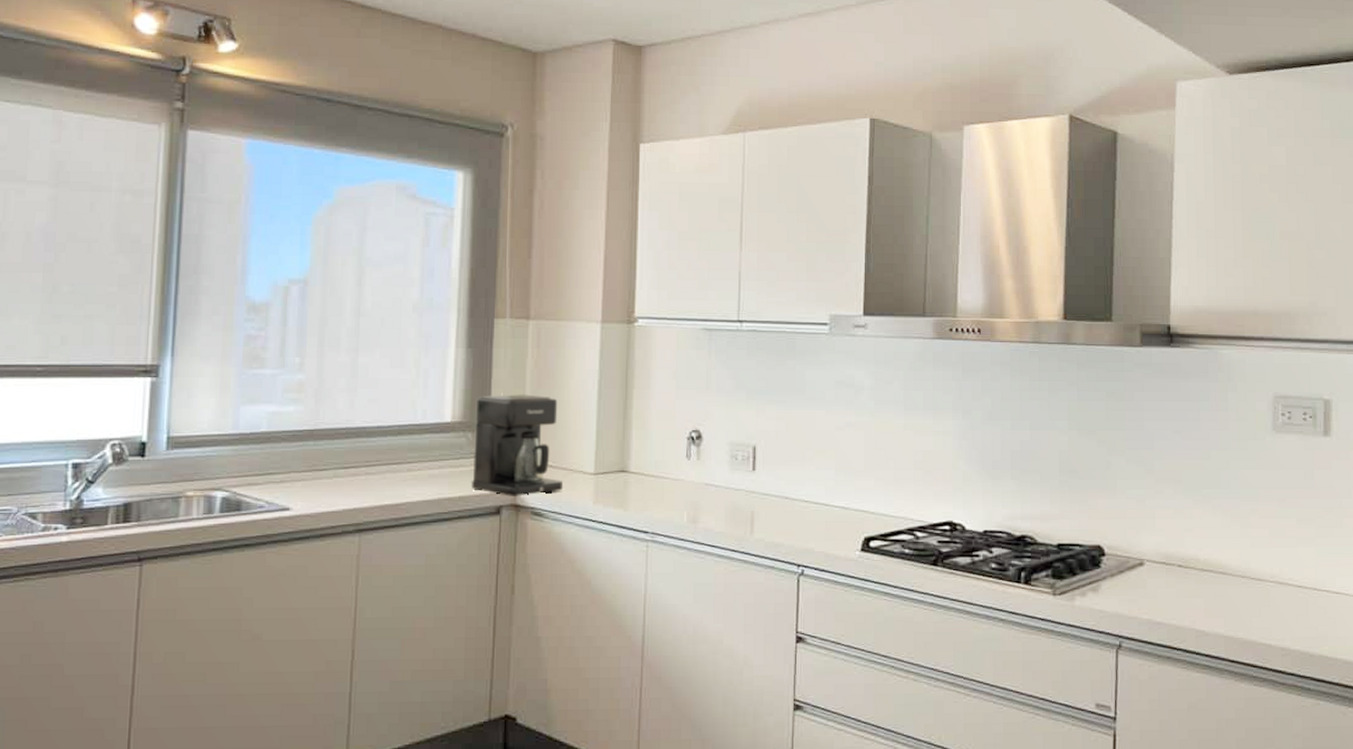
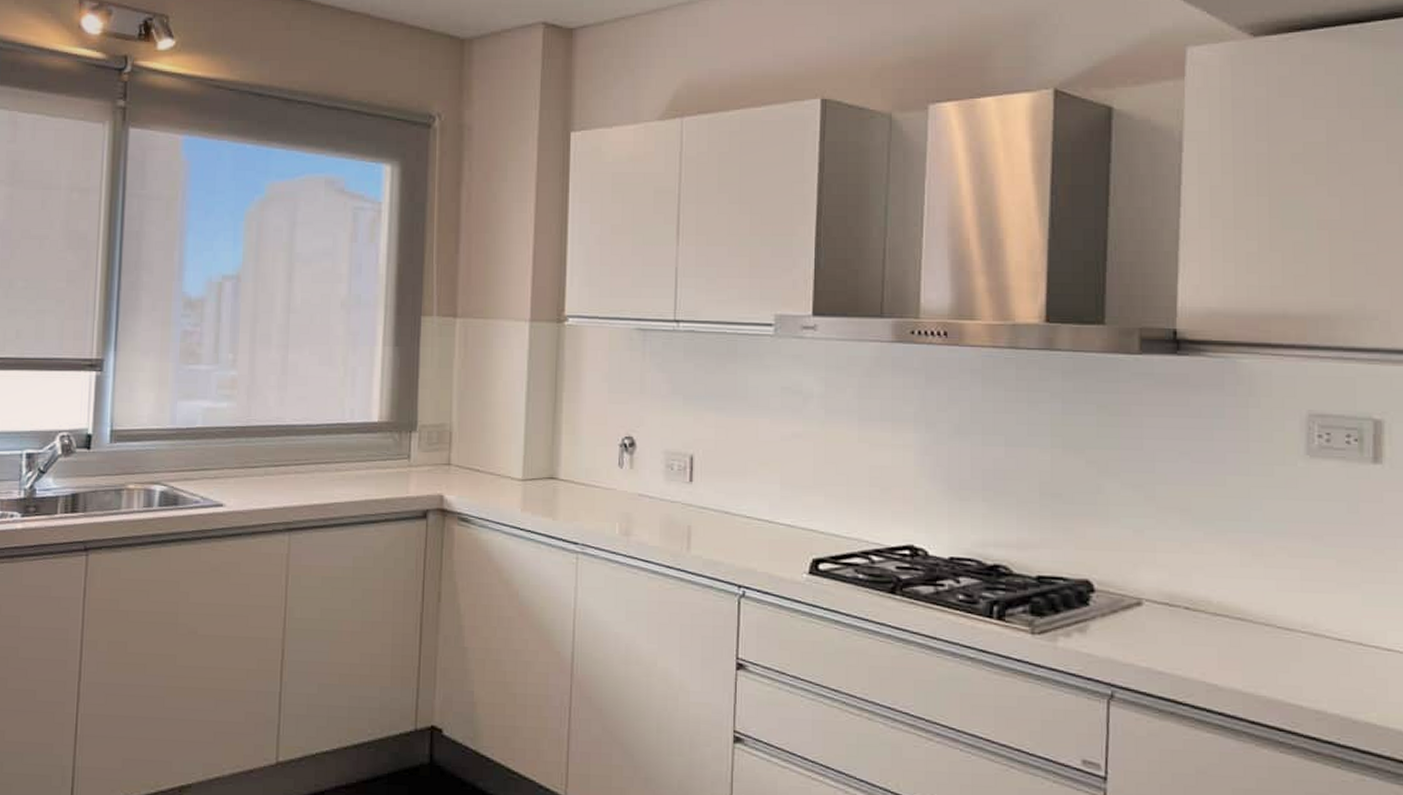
coffee maker: present [470,394,564,496] -> none [397,395,491,501]

